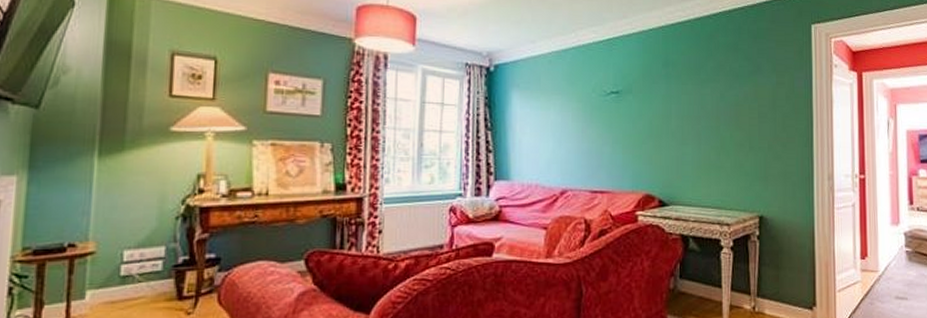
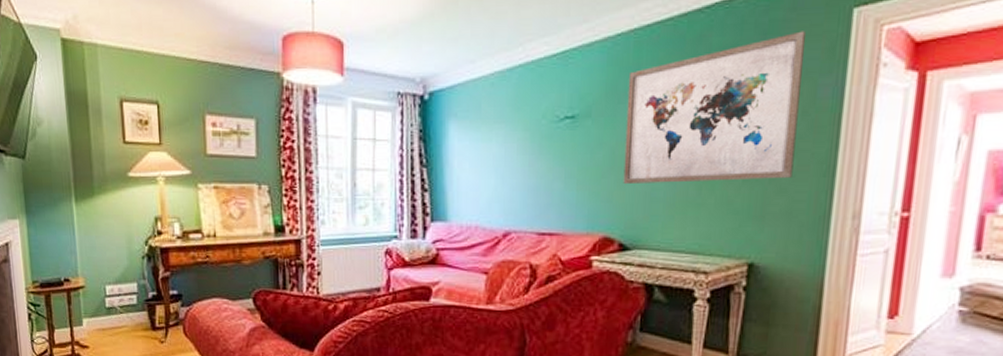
wall art: none [659,38,784,150] -> present [623,31,806,185]

